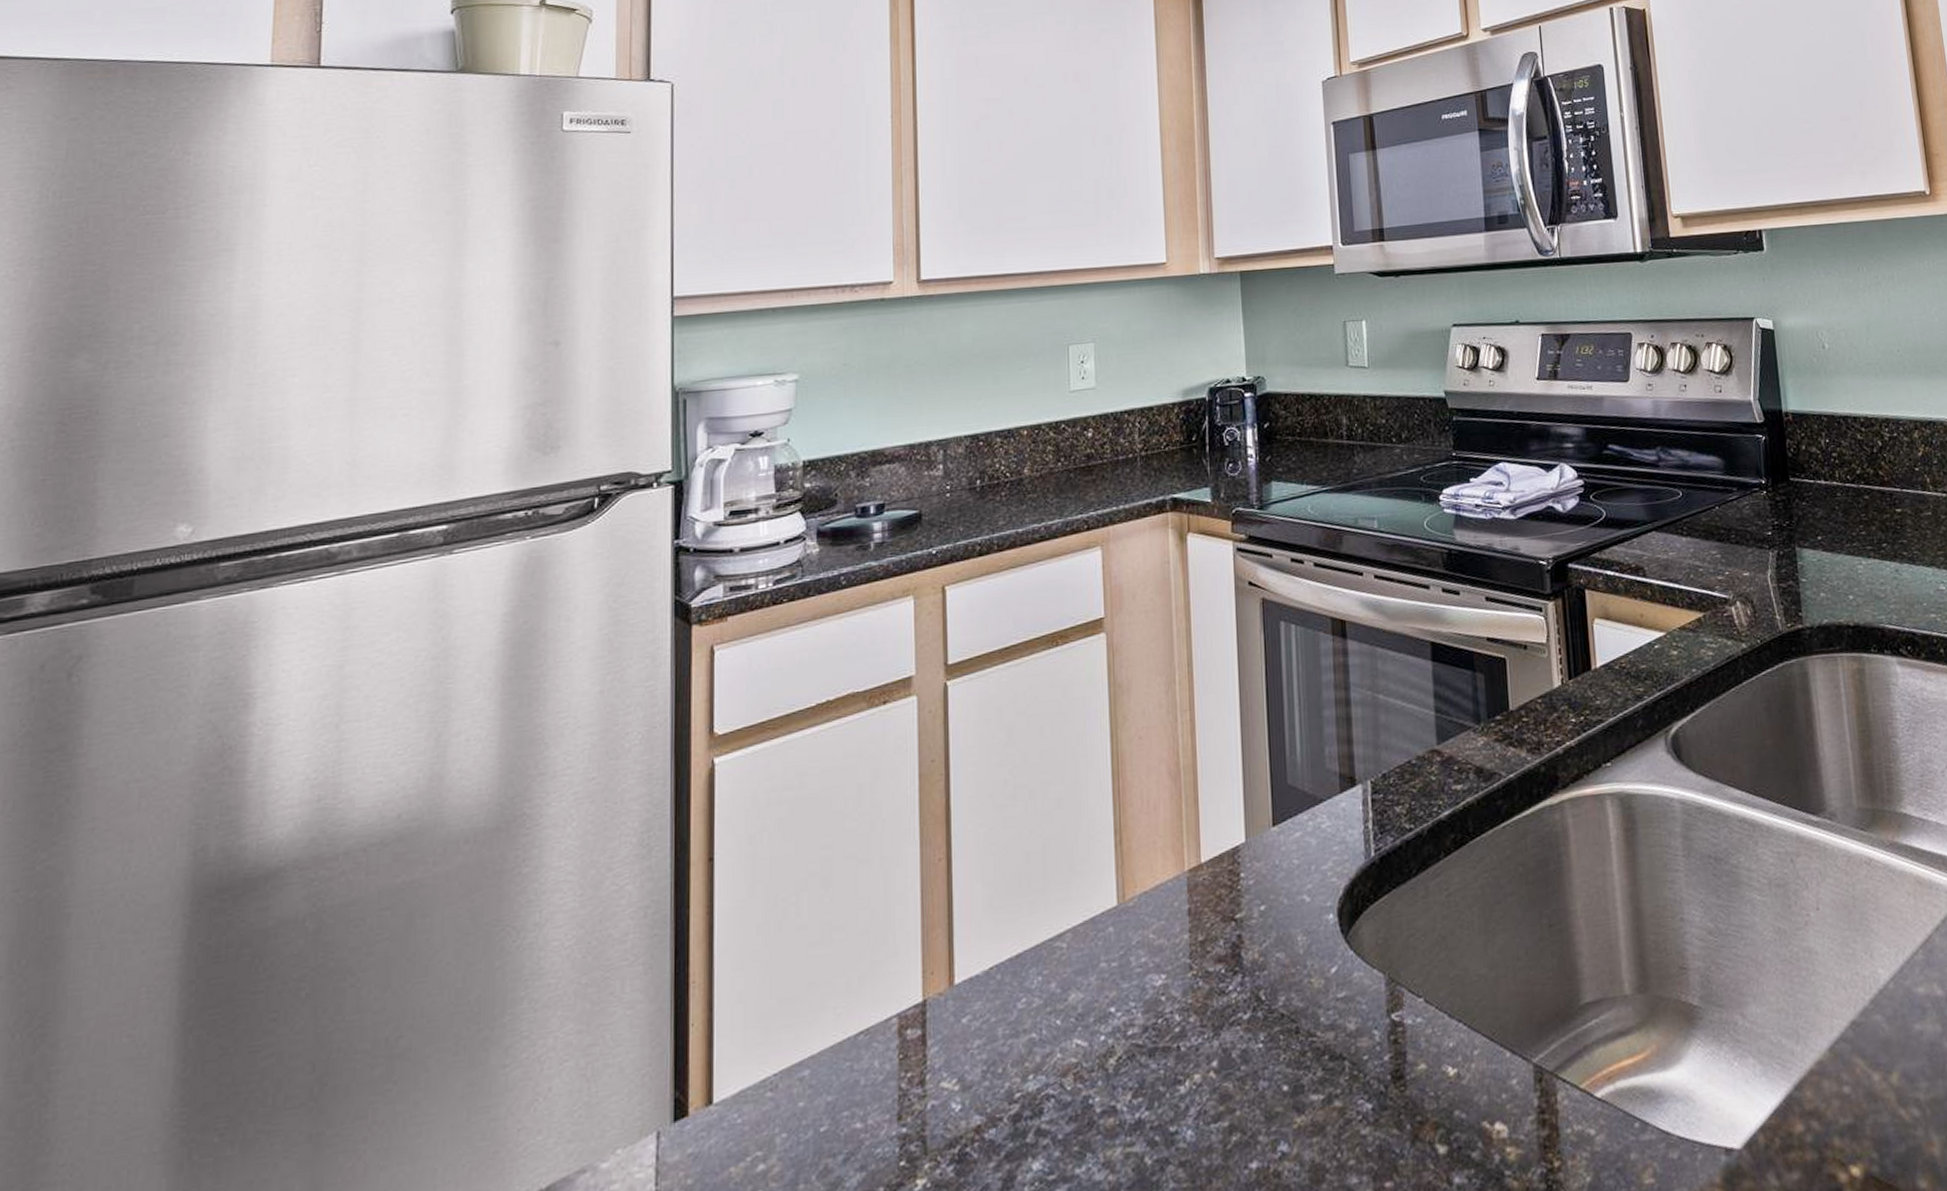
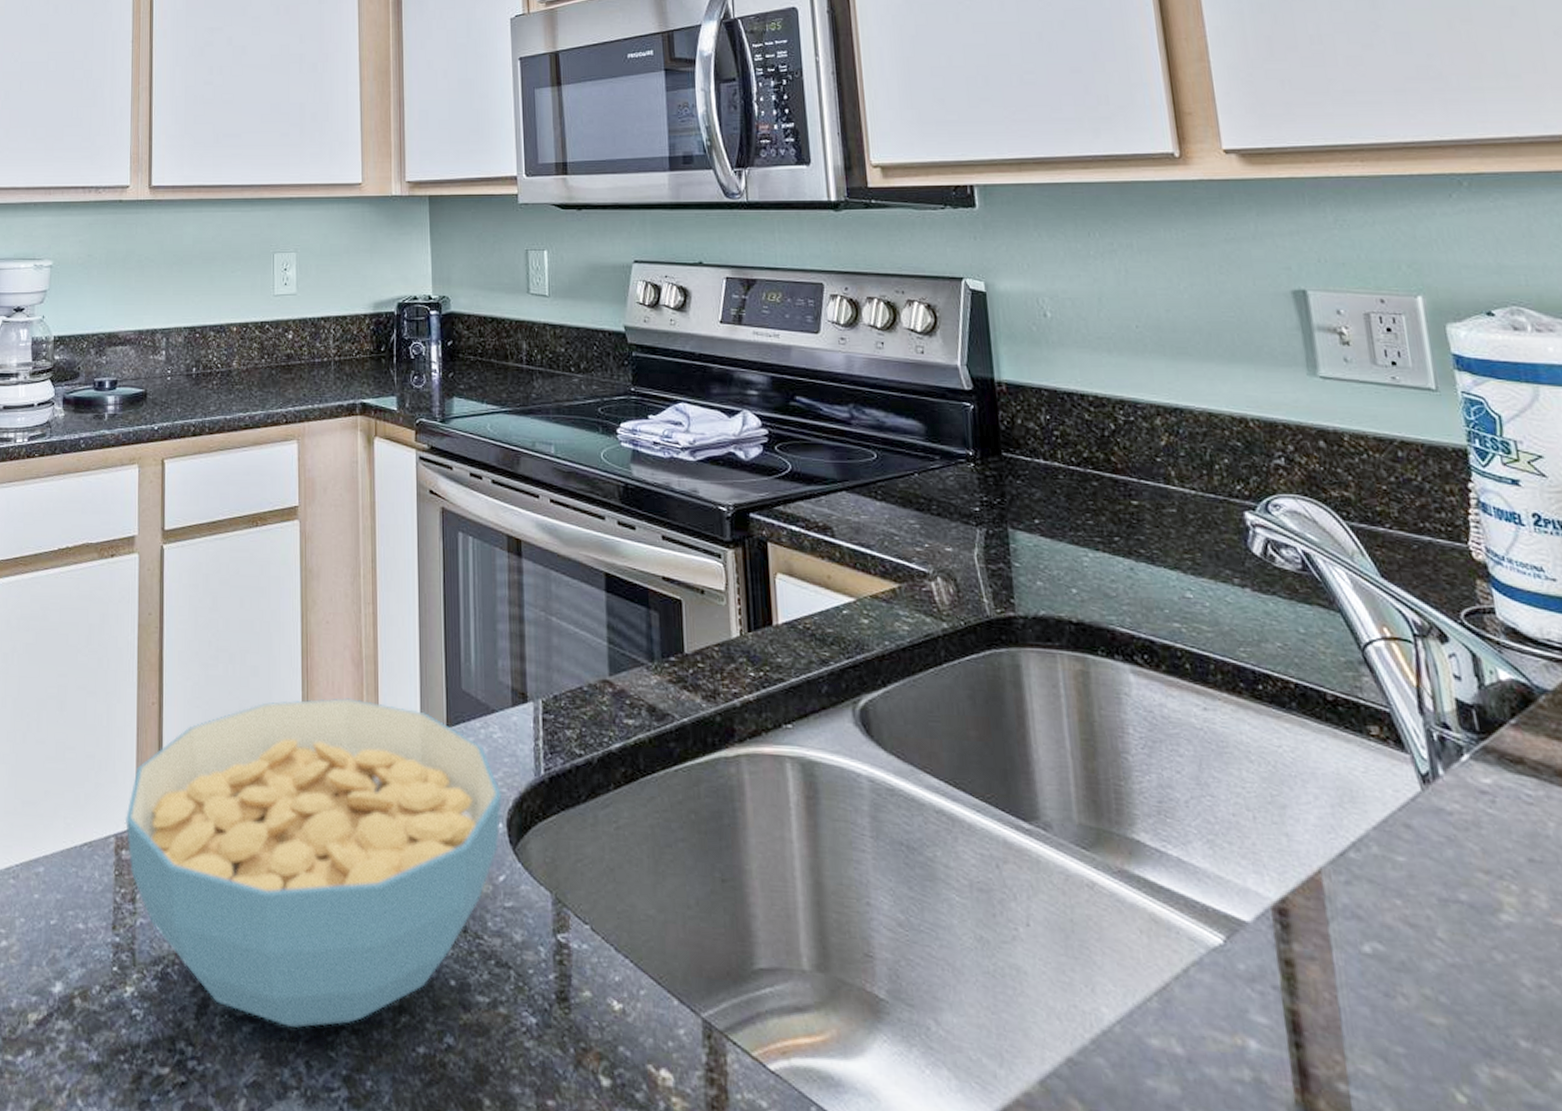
cereal bowl: none [909,813,1332,1178] -> present [124,697,502,1028]

